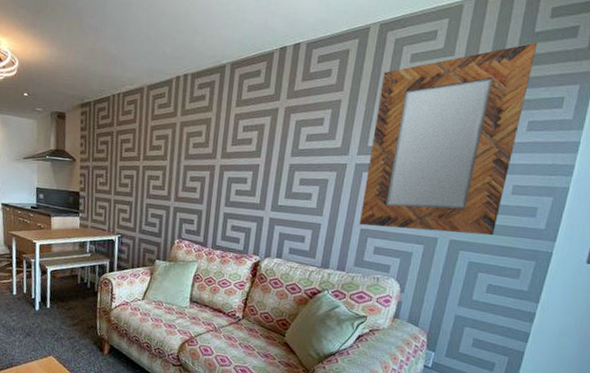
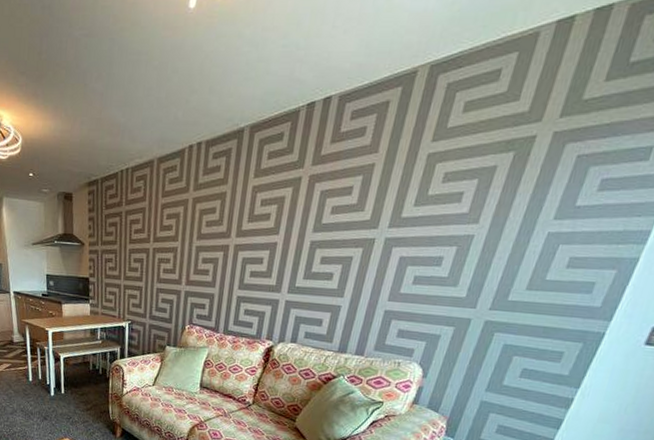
home mirror: present [359,42,538,236] -> none [383,76,631,316]

